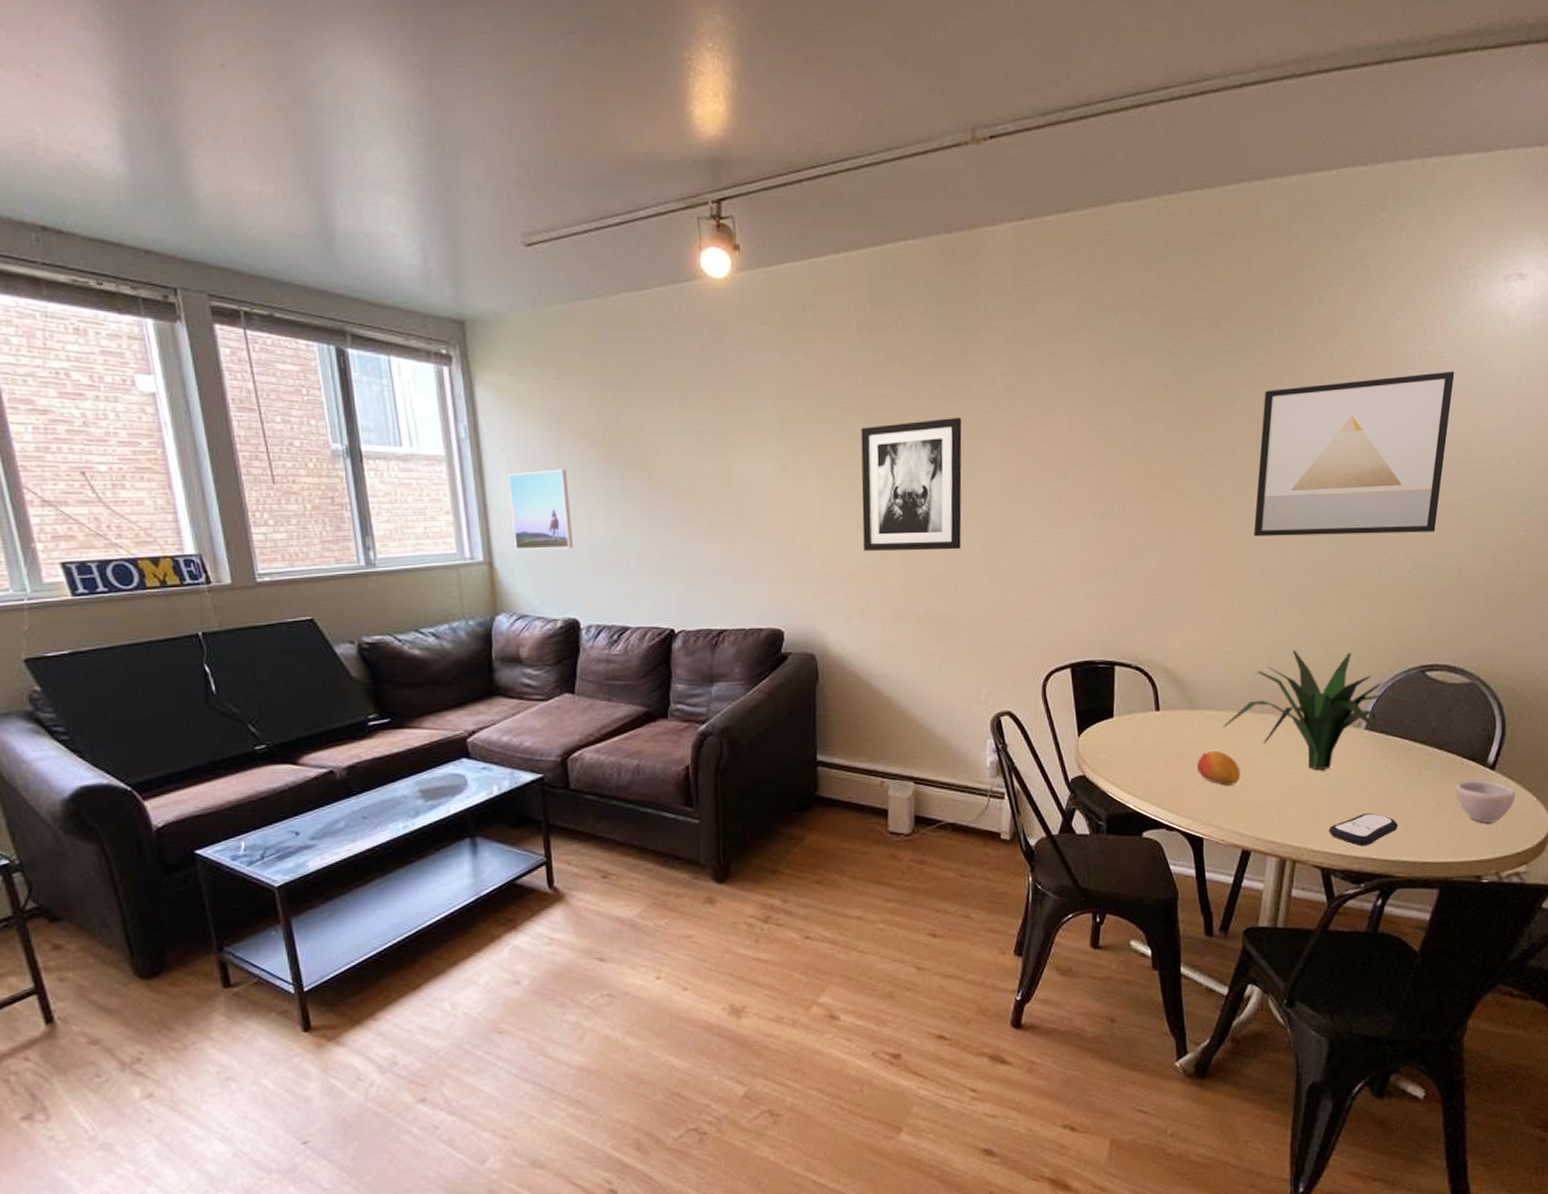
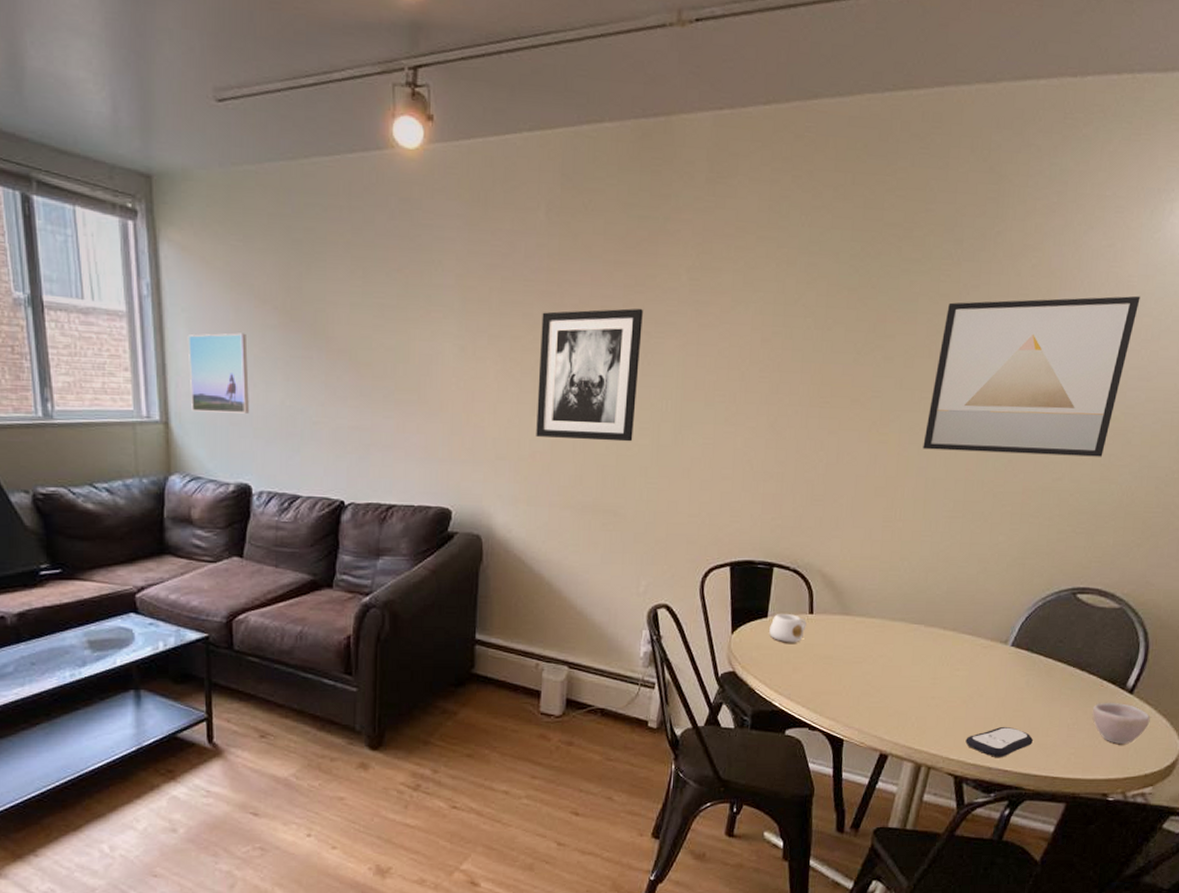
mug: none [1116,711,1154,742] -> present [769,613,807,643]
fruit: present [1197,750,1241,786] -> none [844,656,886,691]
plant: present [1223,650,1424,770] -> none [873,564,1072,683]

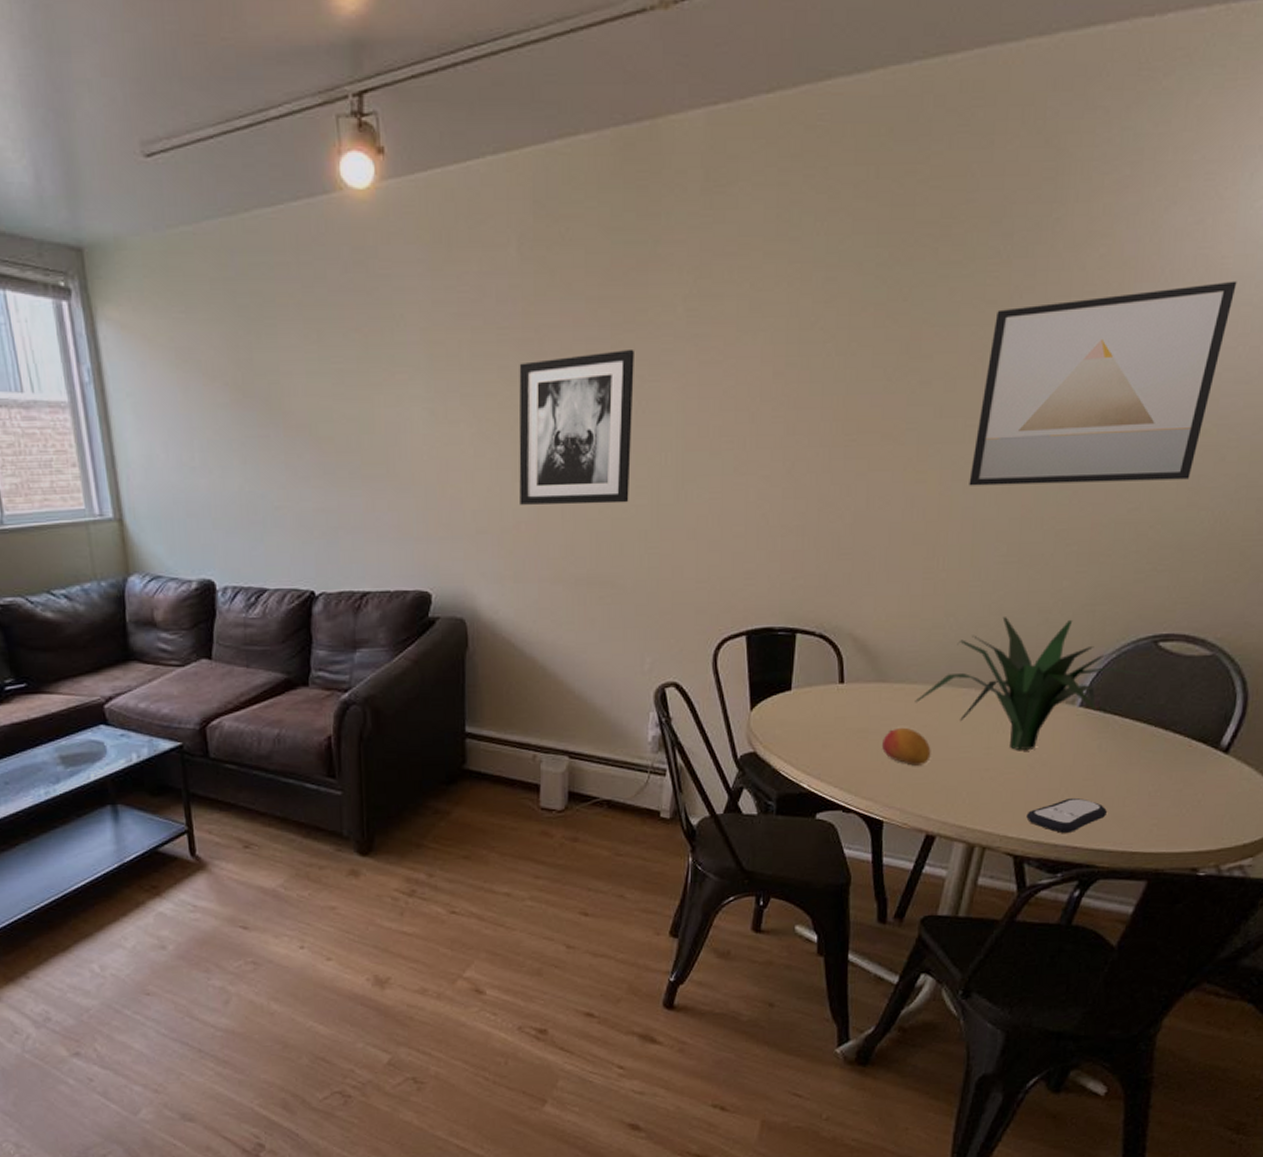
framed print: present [187,333,249,414] -> none [134,415,206,505]
mug: present [769,613,807,643] -> none [794,684,837,718]
fruit: none [844,656,886,691] -> present [882,727,931,766]
plant: none [873,564,1072,683] -> present [915,617,1154,751]
cup: present [1092,703,1151,744] -> none [1178,765,1250,811]

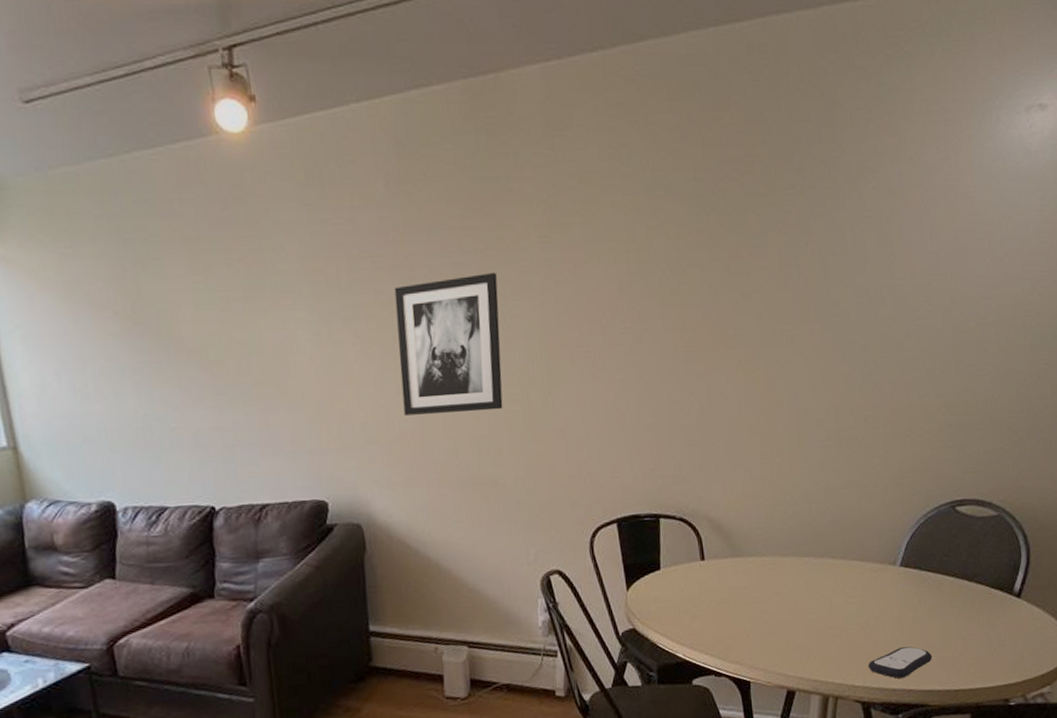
fruit: present [882,727,931,766] -> none [742,595,784,630]
plant: present [915,617,1154,751] -> none [766,491,955,609]
wall art: present [969,280,1237,486] -> none [790,206,980,382]

